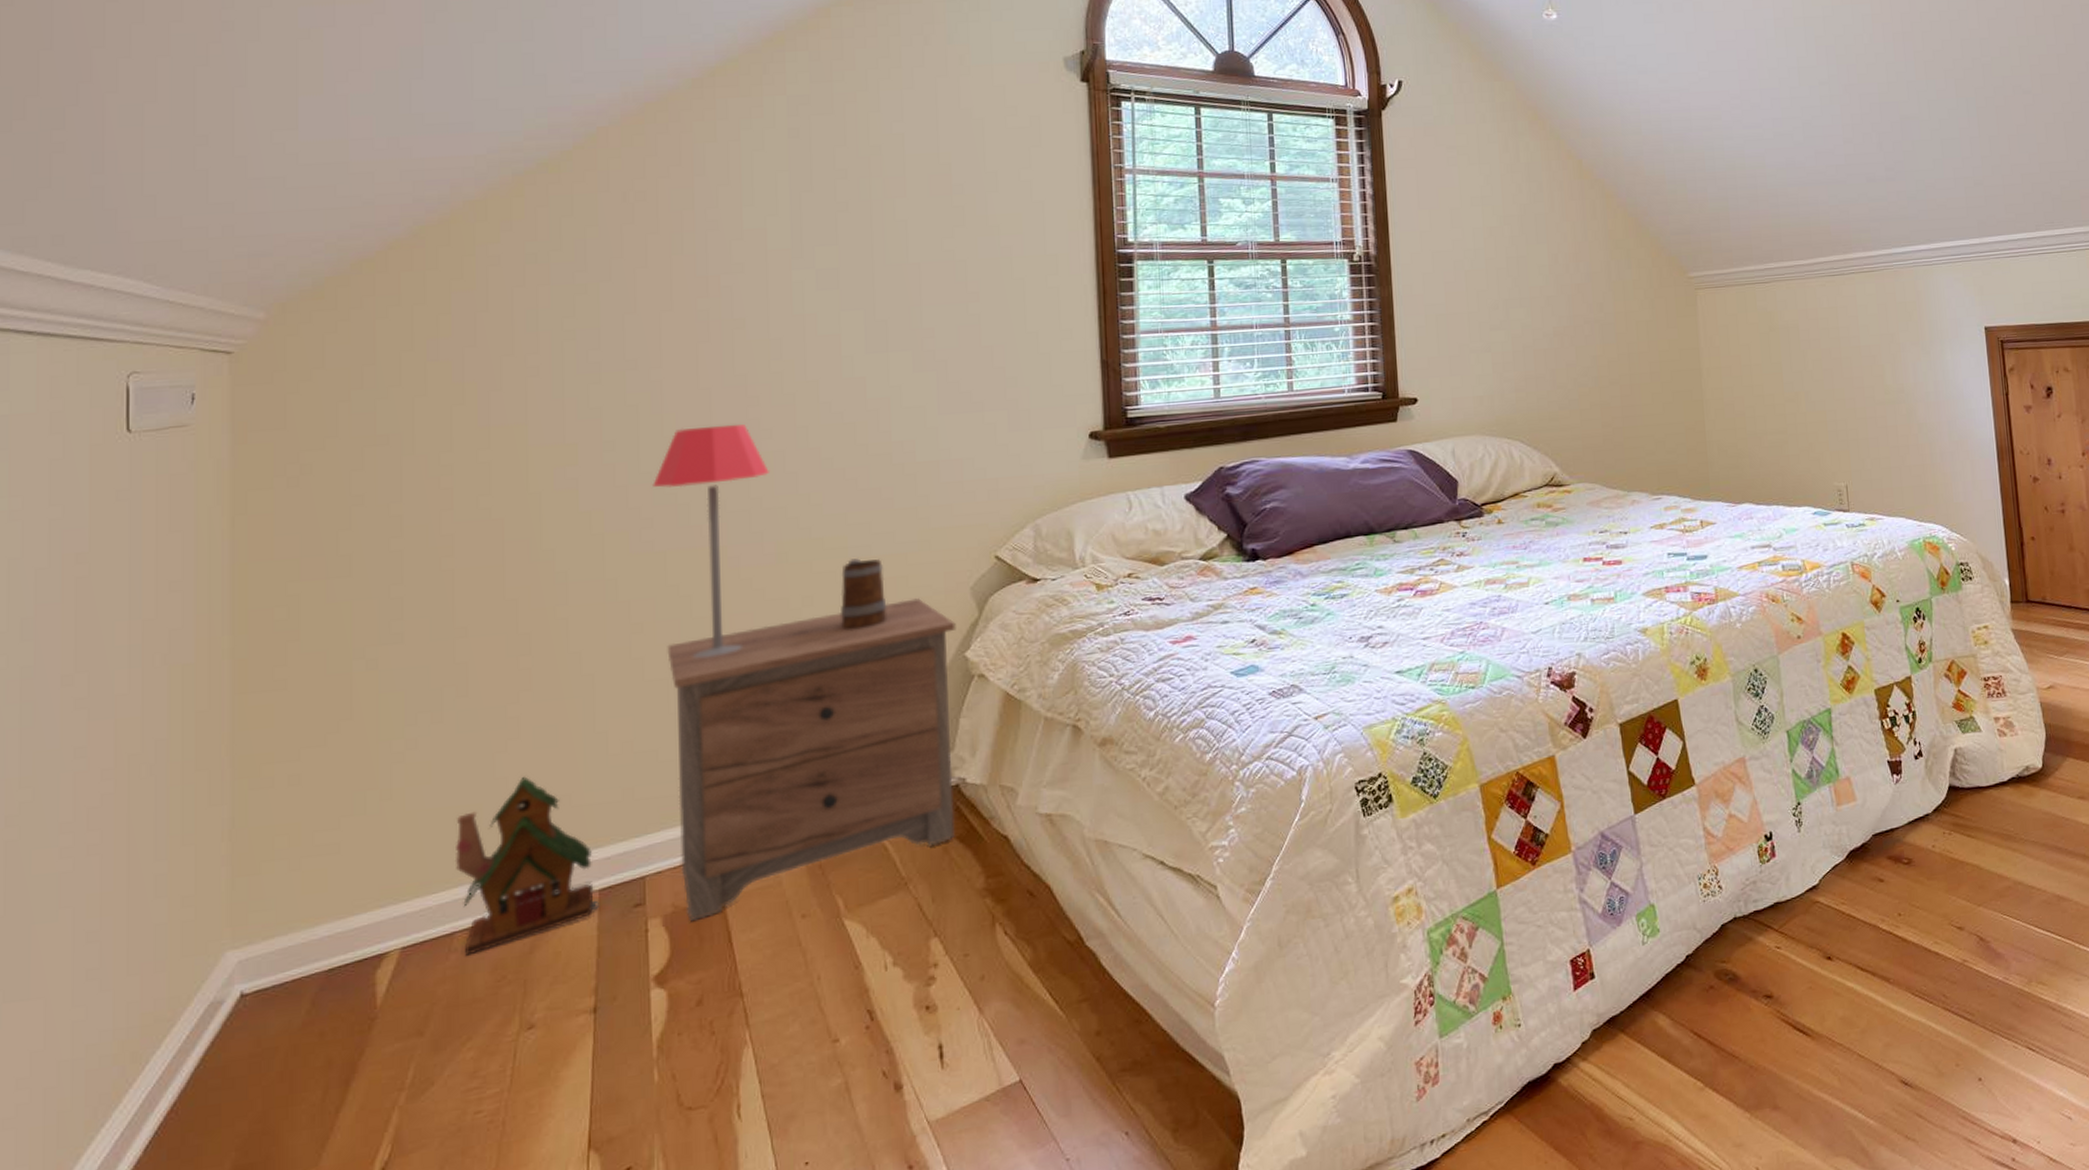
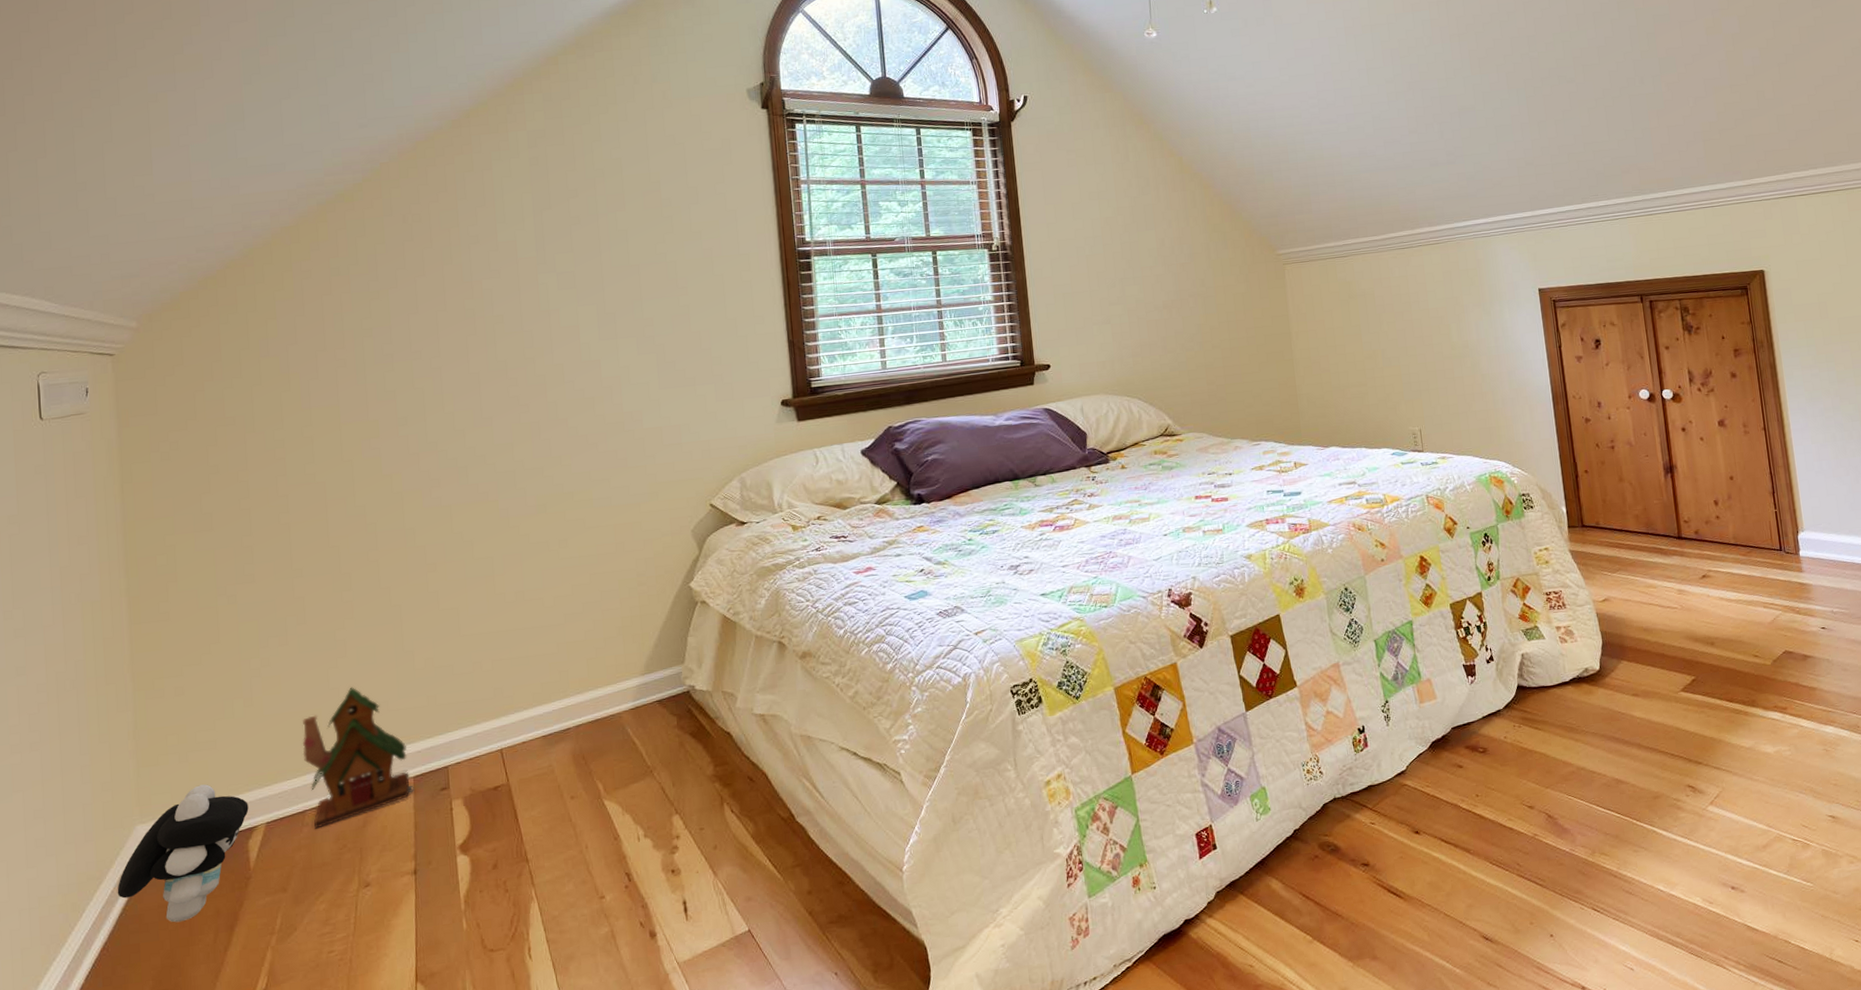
plush toy: none [194,899,379,1077] -> present [117,784,249,923]
table lamp: present [651,424,771,658] -> none [437,401,529,591]
nightstand: present [667,598,956,922] -> none [456,540,688,802]
mug: present [840,558,887,630] -> none [588,508,626,567]

